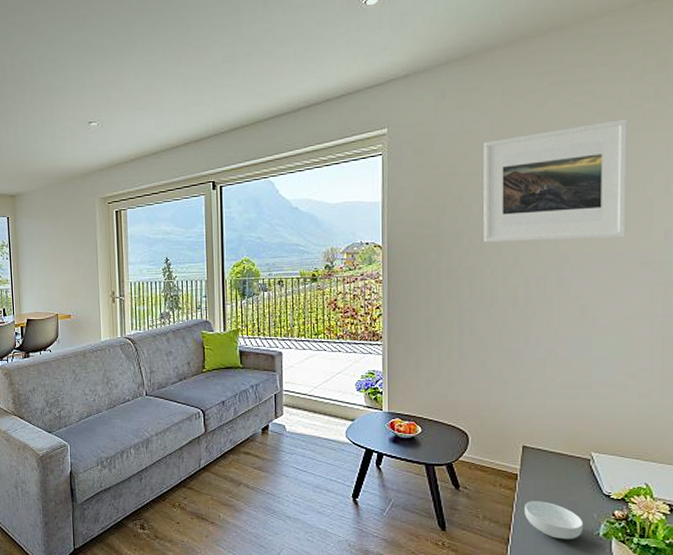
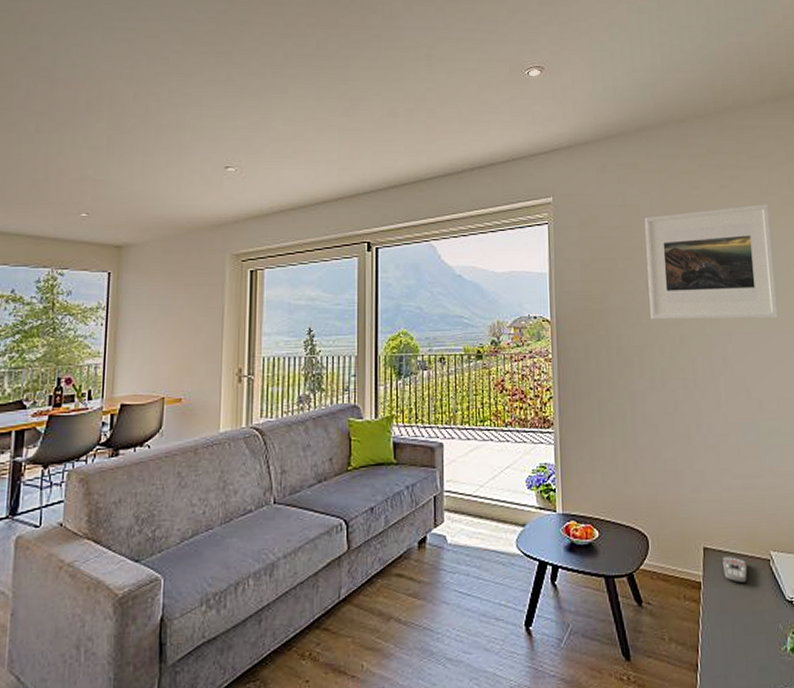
cereal bowl: present [525,501,584,539] -> none [710,613,771,659]
remote control: none [541,454,566,478] -> present [723,556,748,584]

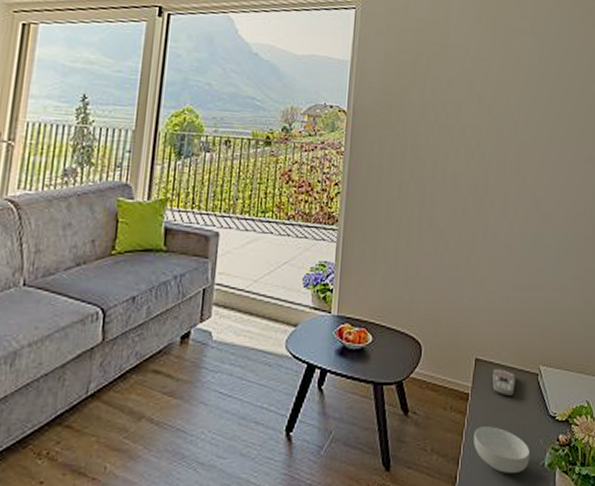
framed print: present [644,204,779,320] -> none [449,12,579,131]
cereal bowl: none [710,613,771,659] -> present [474,426,531,473]

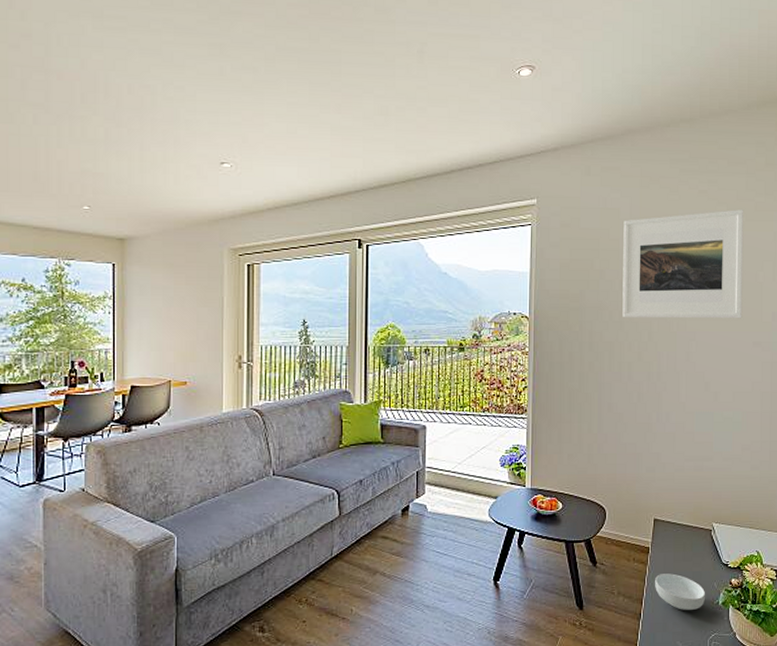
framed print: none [449,12,579,131] -> present [622,210,744,319]
remote control: present [492,368,516,397] -> none [670,526,692,549]

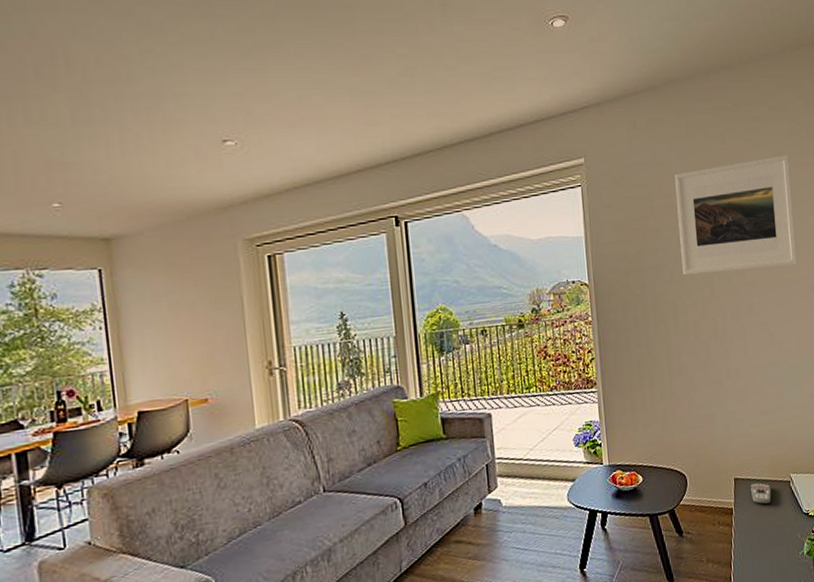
cereal bowl: present [655,573,706,610] -> none [741,531,791,567]
remote control: none [670,526,692,549] -> present [751,482,772,505]

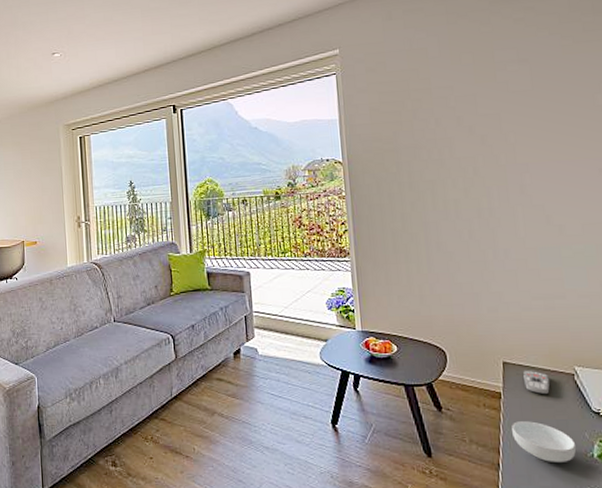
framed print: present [674,155,798,276] -> none [433,32,583,156]
cereal bowl: none [741,531,791,567] -> present [512,421,577,462]

